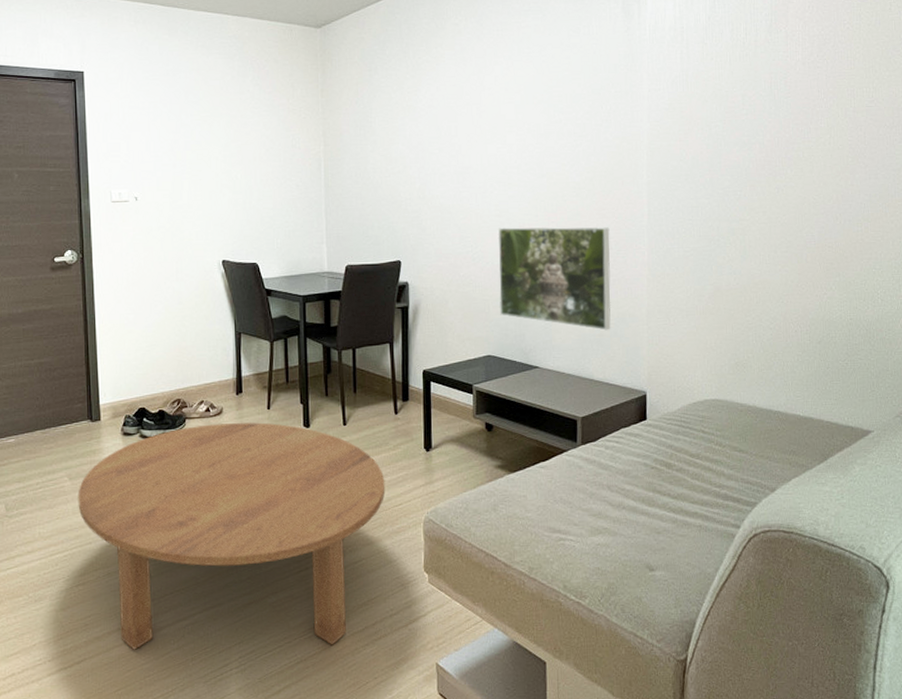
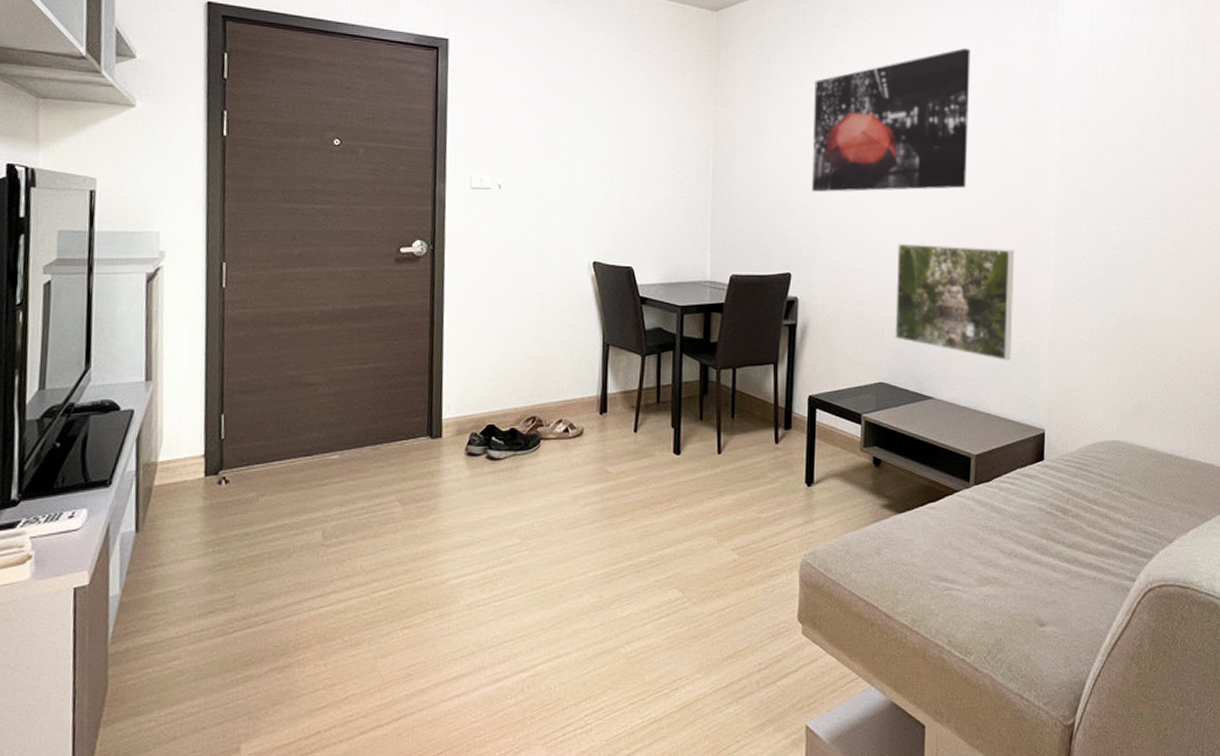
coffee table: present [78,422,386,650] -> none [409,447,761,705]
wall art: none [413,43,561,185] -> present [811,47,971,192]

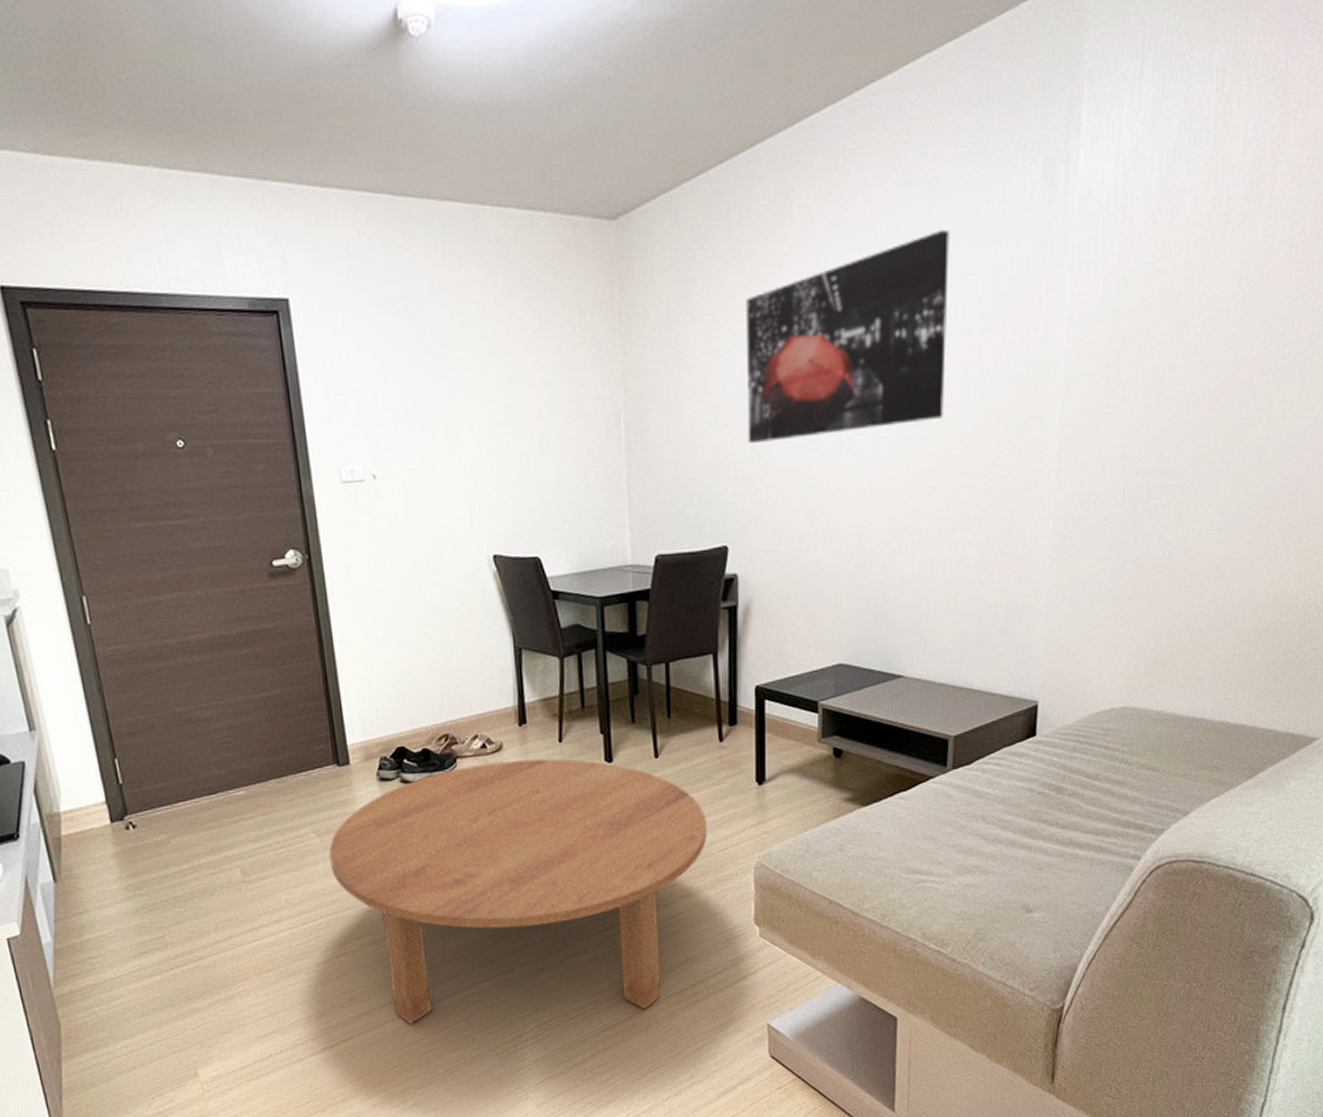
coffee table: none [409,447,761,705] -> present [328,758,708,1024]
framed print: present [894,243,1015,361] -> none [854,490,1005,627]

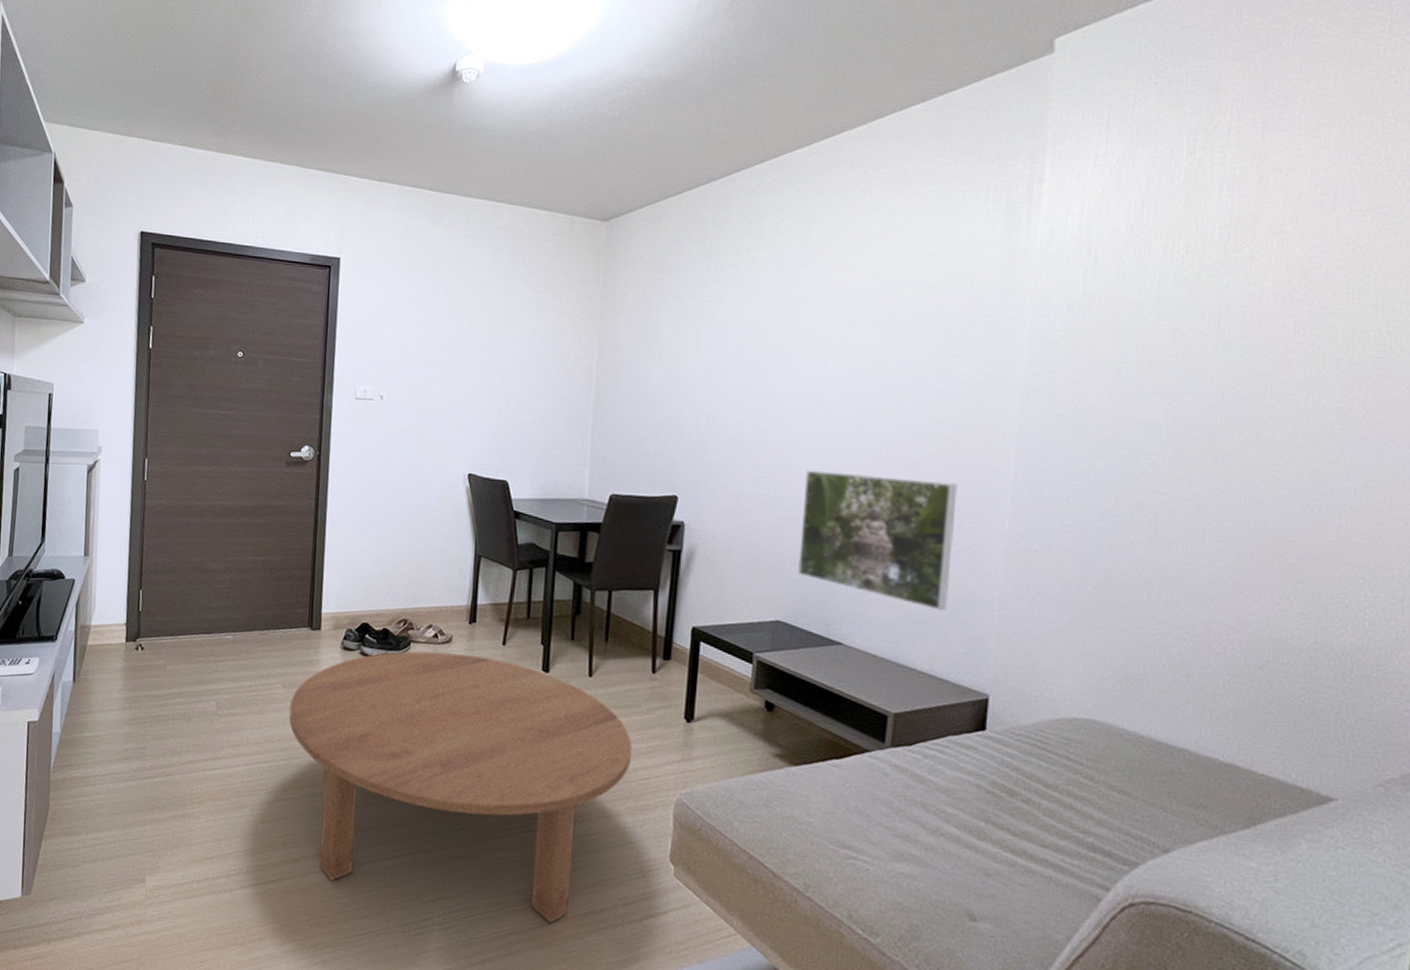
wall art: present [745,229,950,443] -> none [705,251,910,412]
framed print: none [854,490,1005,627] -> present [797,469,958,611]

